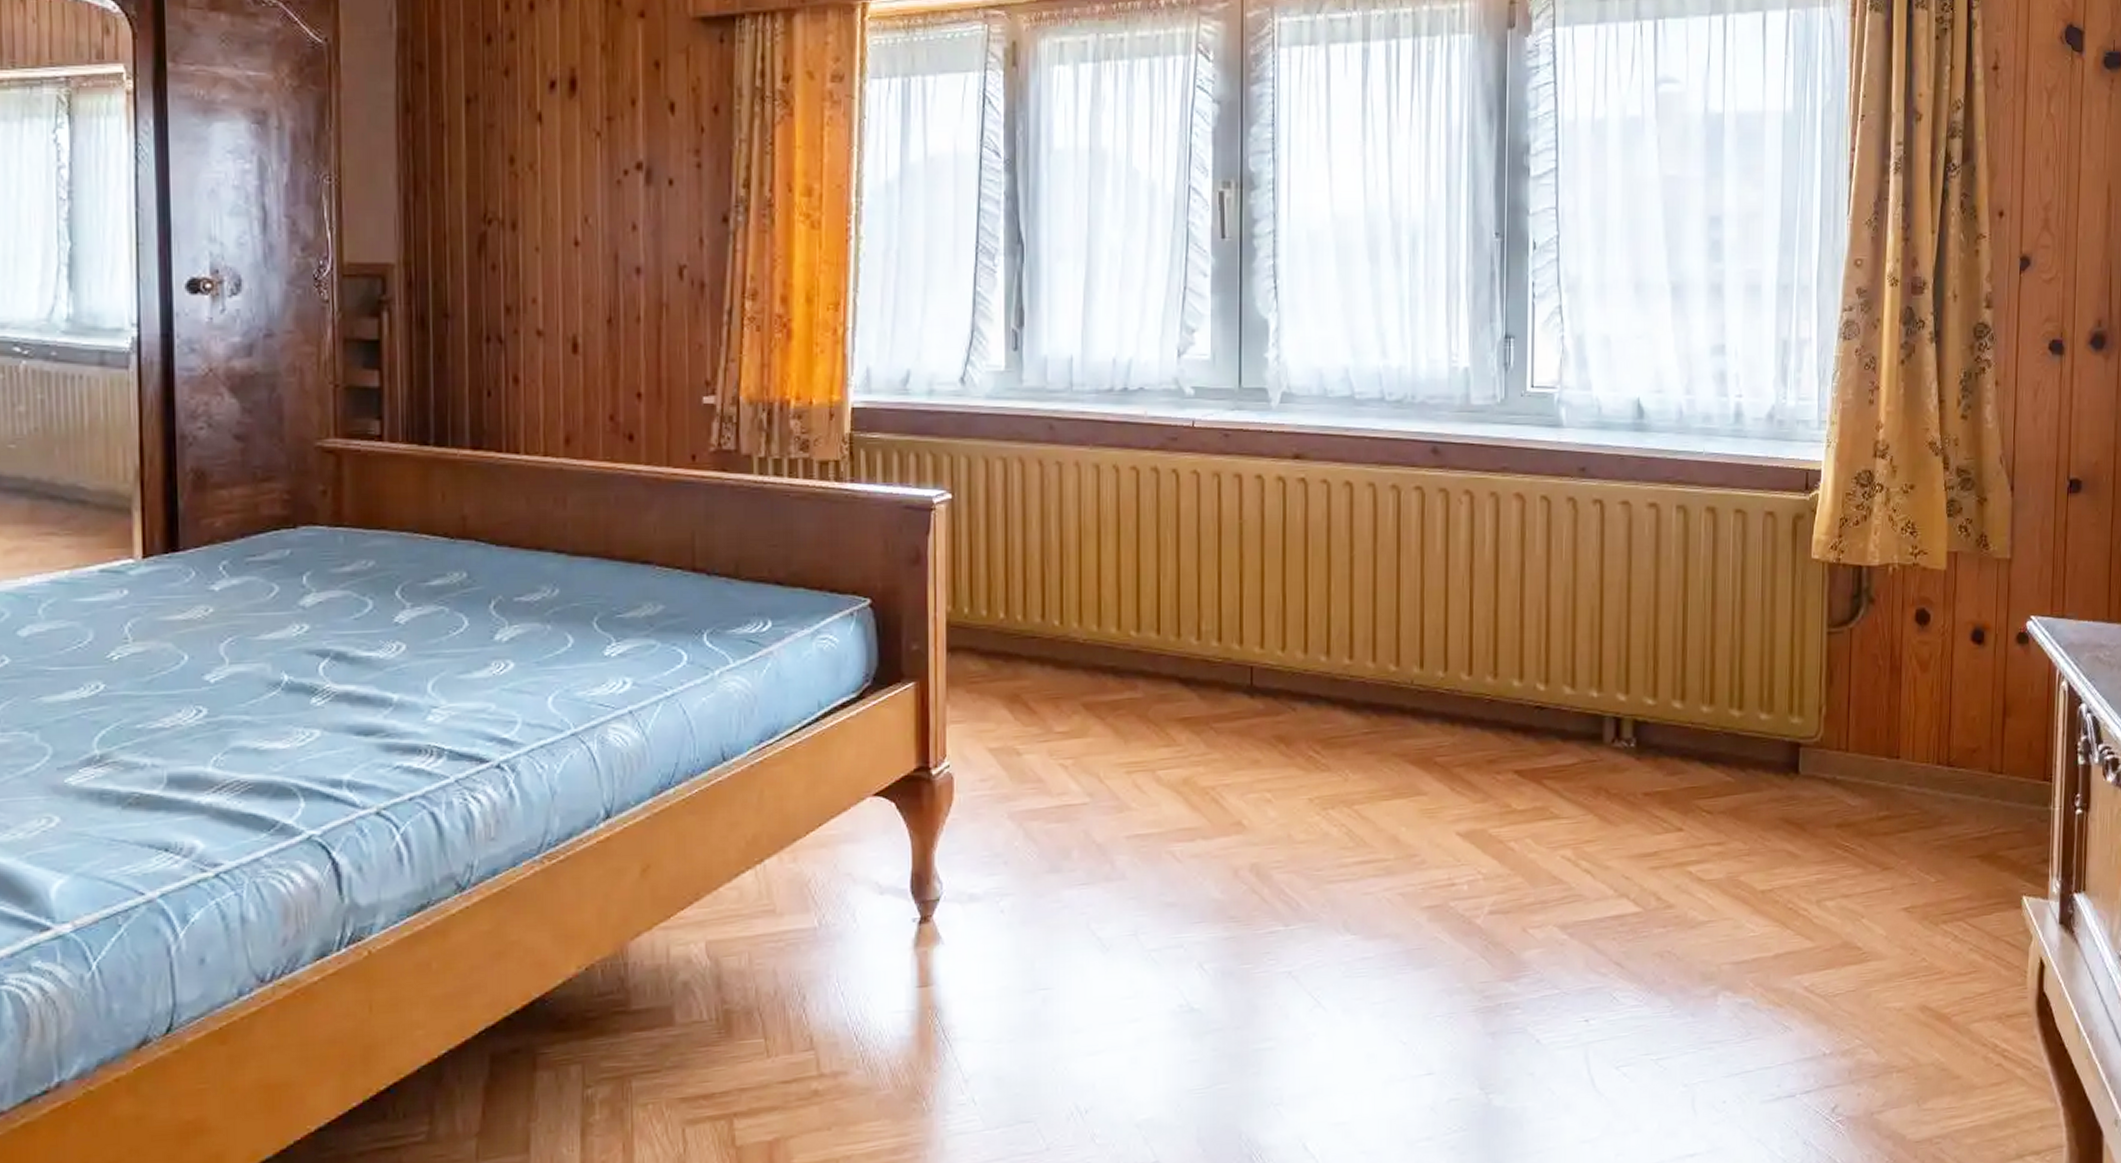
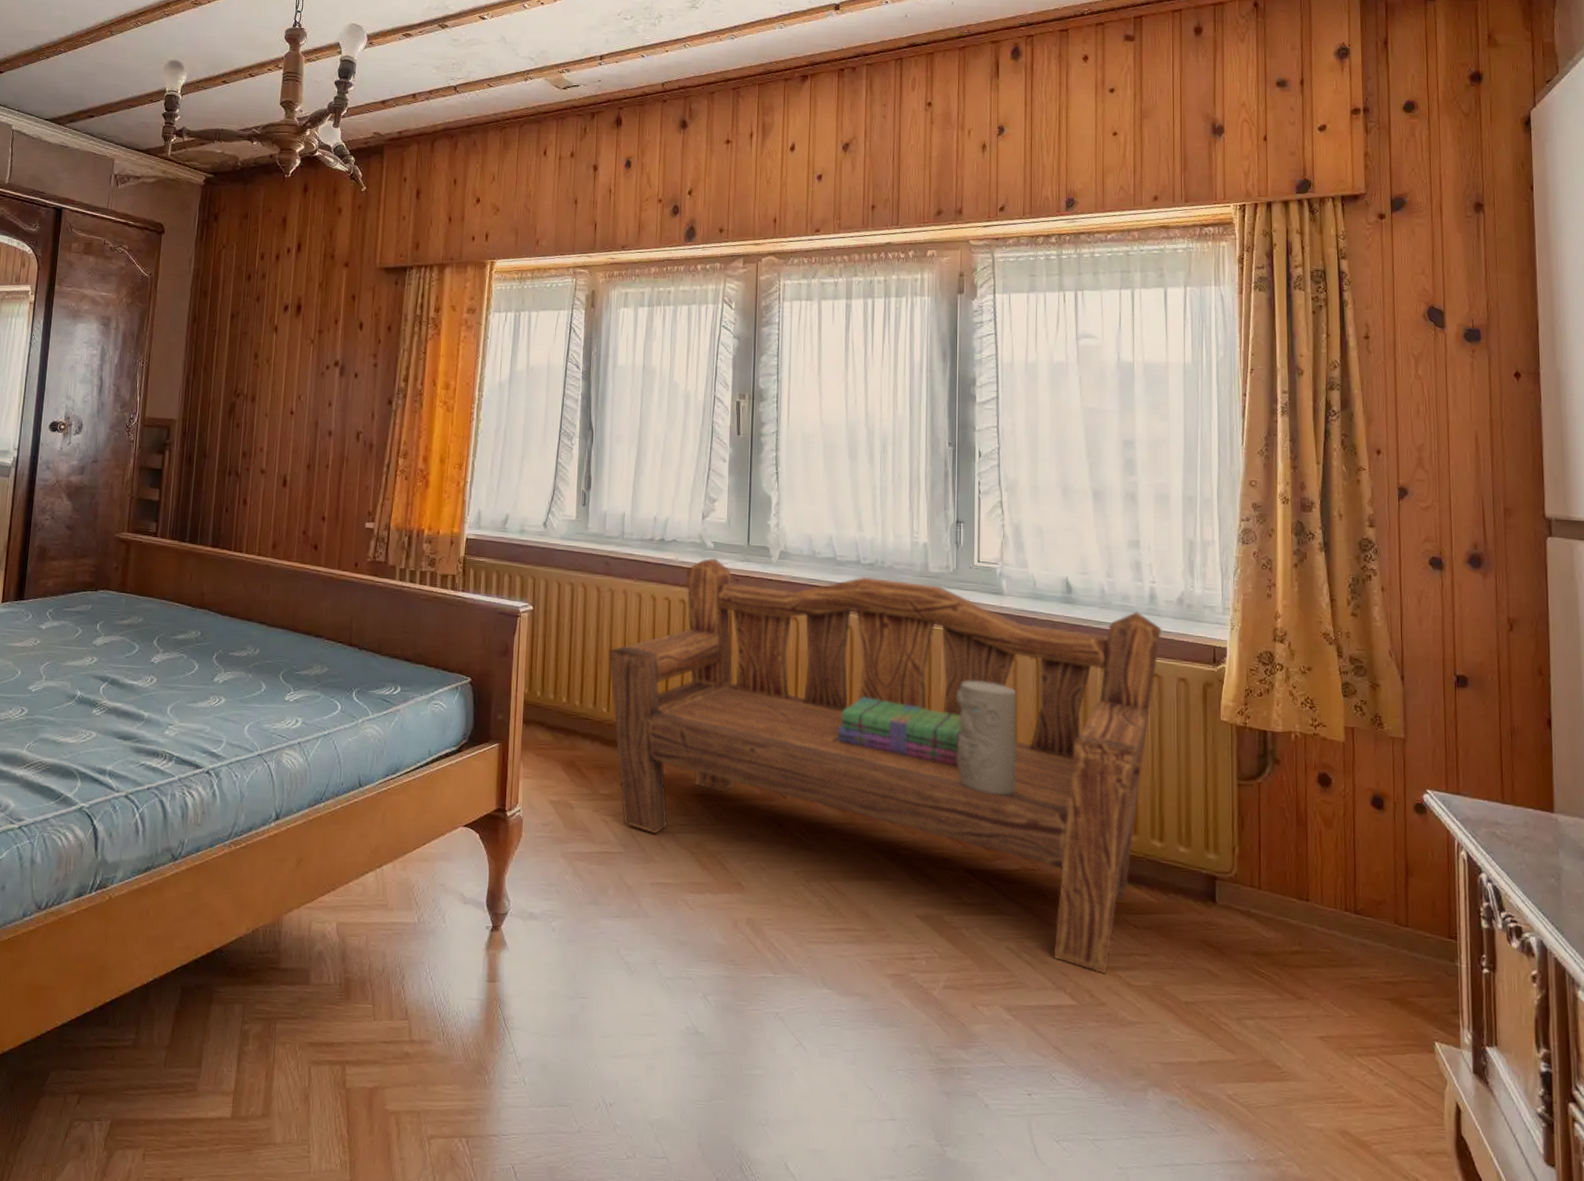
bench: none [1059,408,1748,872] -> present [609,558,1162,975]
stack of books: none [1358,572,1510,647] -> present [837,696,961,766]
decorative vase: none [1505,539,1577,677] -> present [957,681,1017,795]

